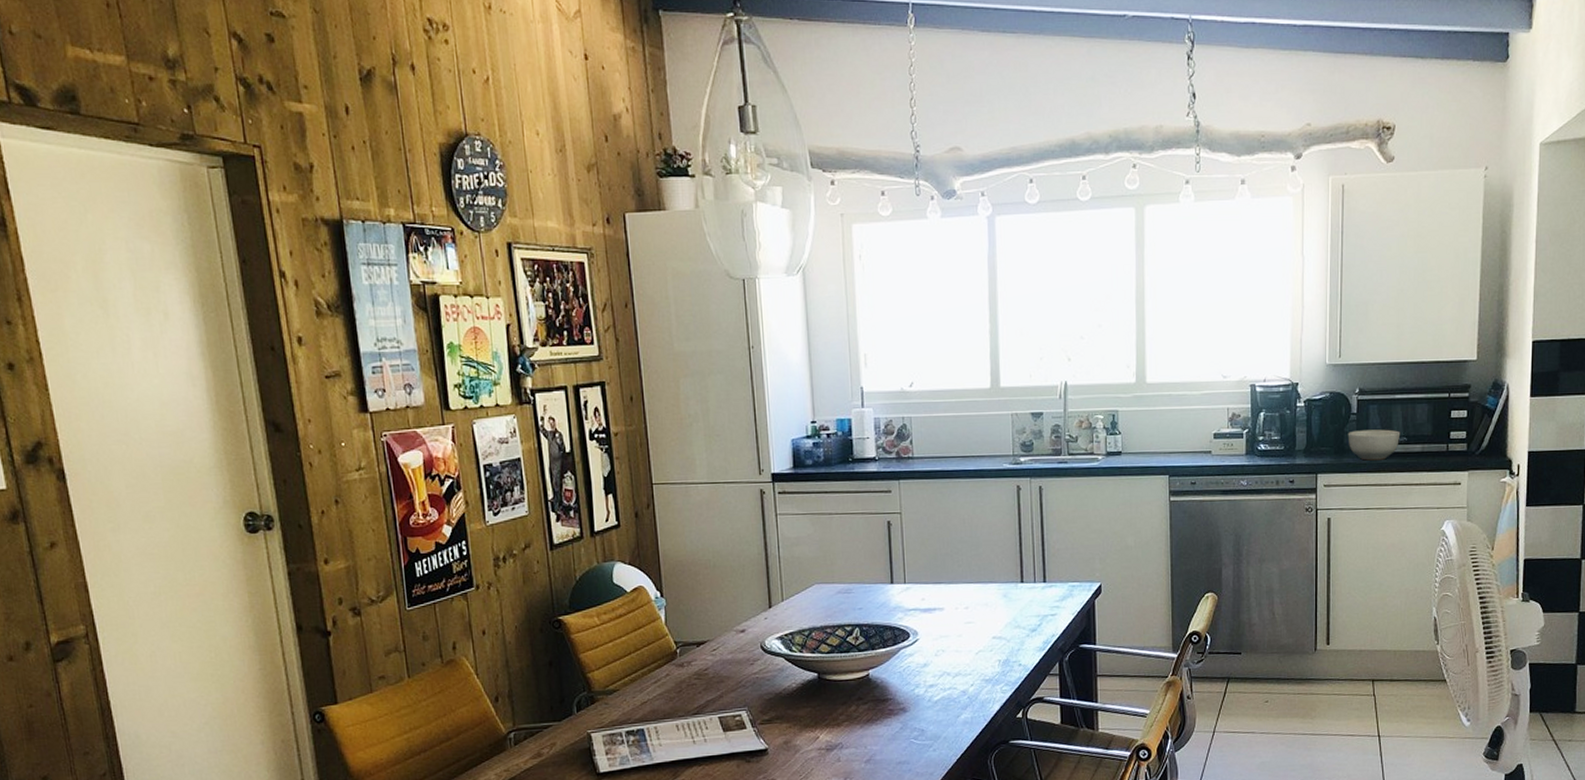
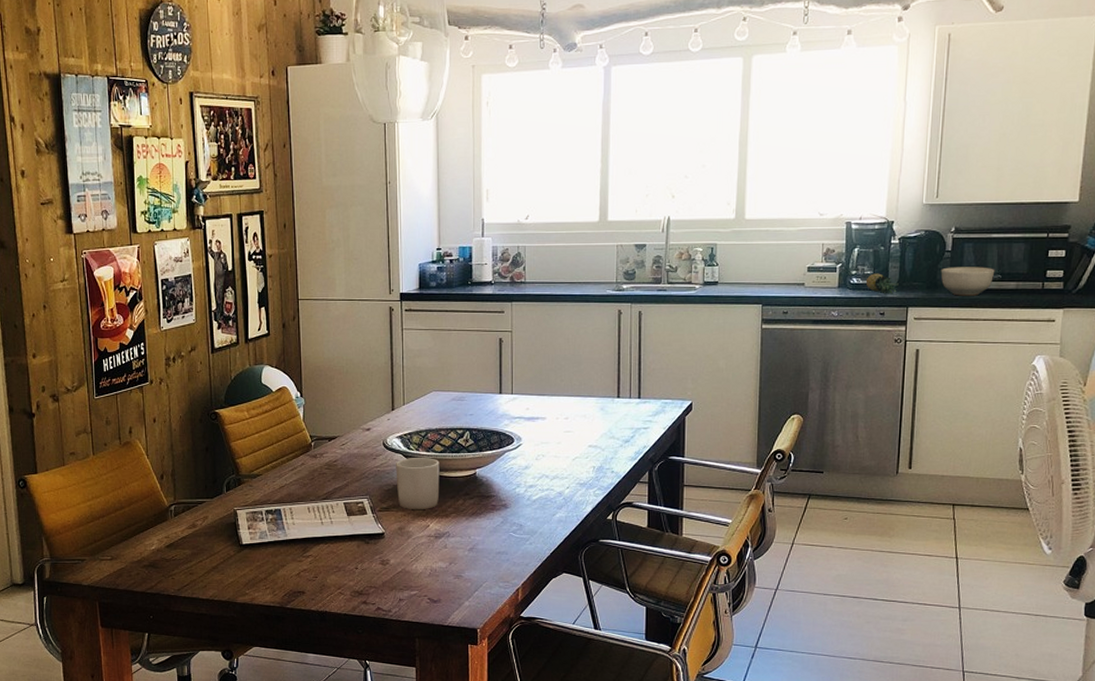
mug: none [777,659,829,720] -> present [396,457,440,509]
fruit: none [1273,438,1307,462] -> present [865,273,899,296]

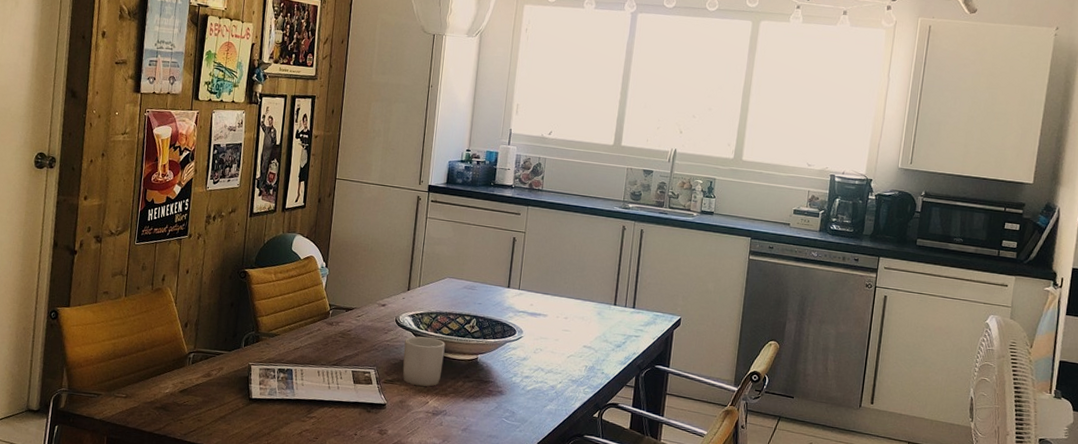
fruit: present [865,273,899,296] -> none [844,223,873,244]
bowl: present [940,267,995,296] -> none [910,226,958,255]

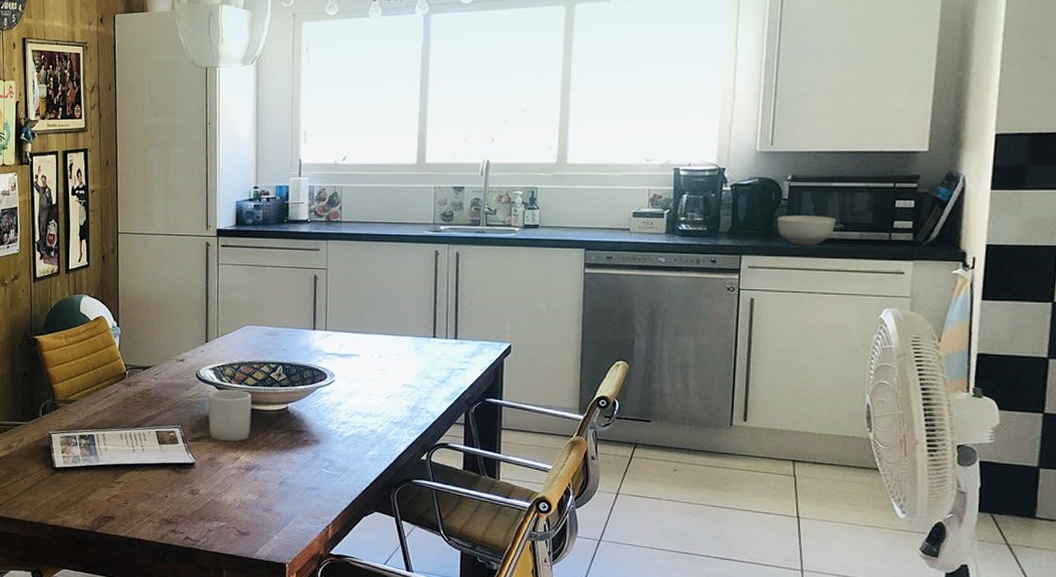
bowl: none [910,226,958,255] -> present [776,215,837,245]

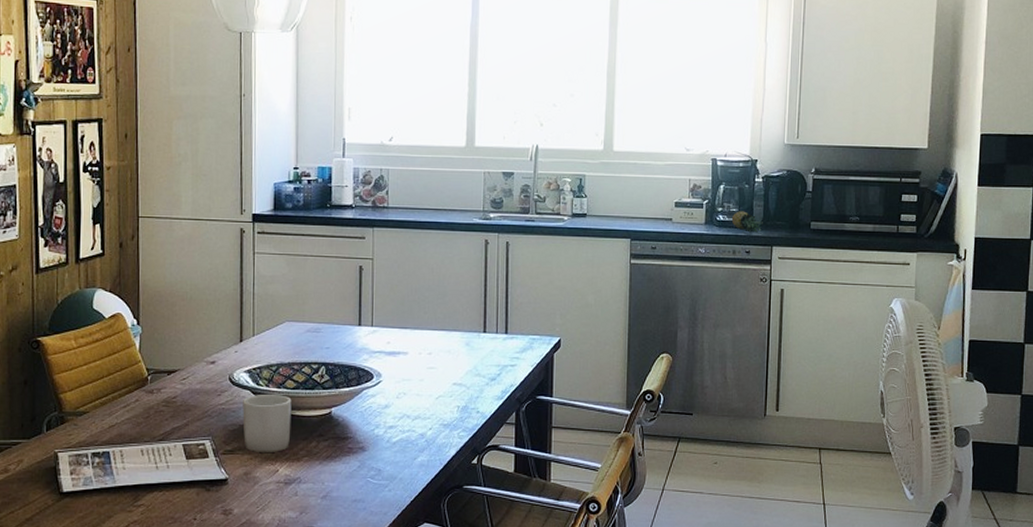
fruit: none [695,220,731,243] -> present [731,211,763,234]
bowl: present [776,215,837,245] -> none [802,207,853,237]

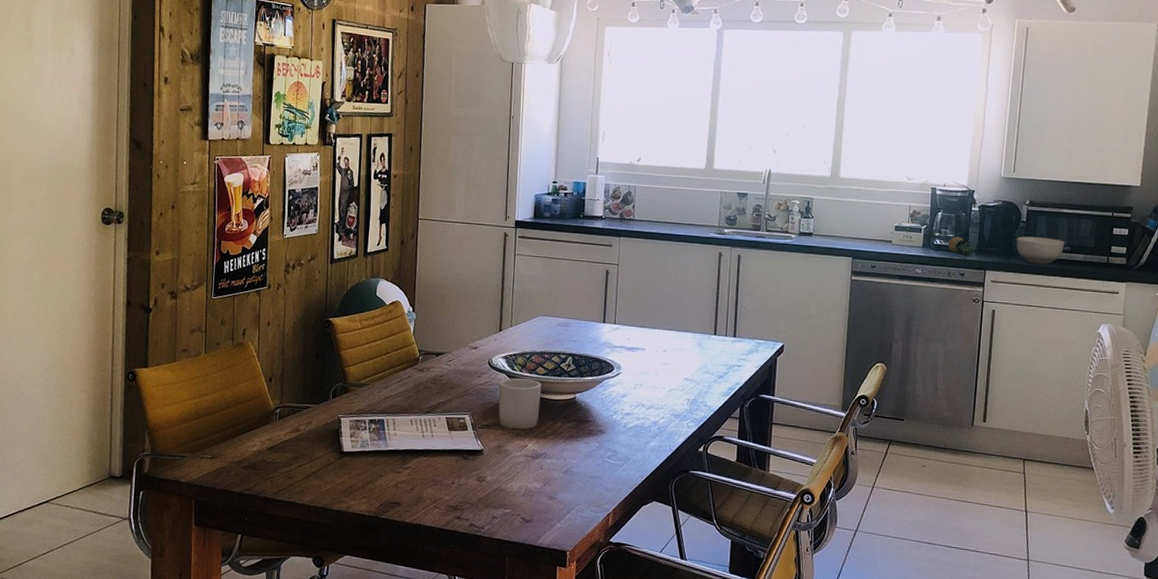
bowl: none [802,207,853,237] -> present [1016,236,1065,265]

